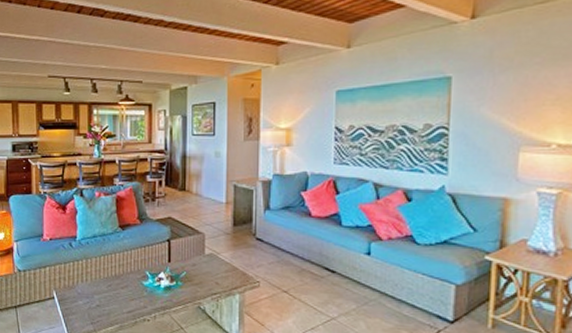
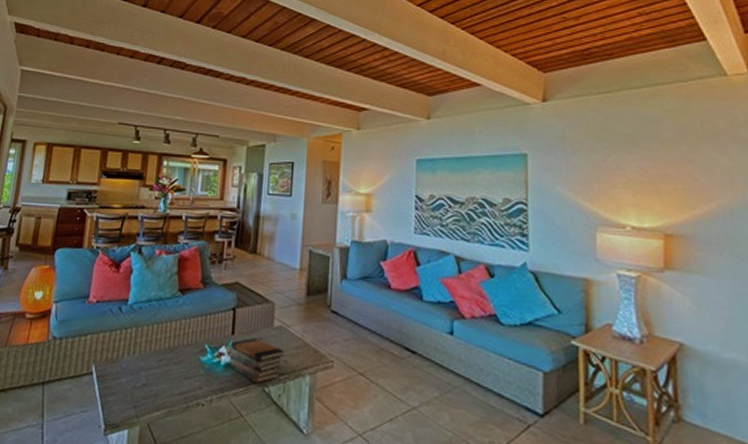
book stack: none [168,265,216,302] -> present [229,338,285,383]

